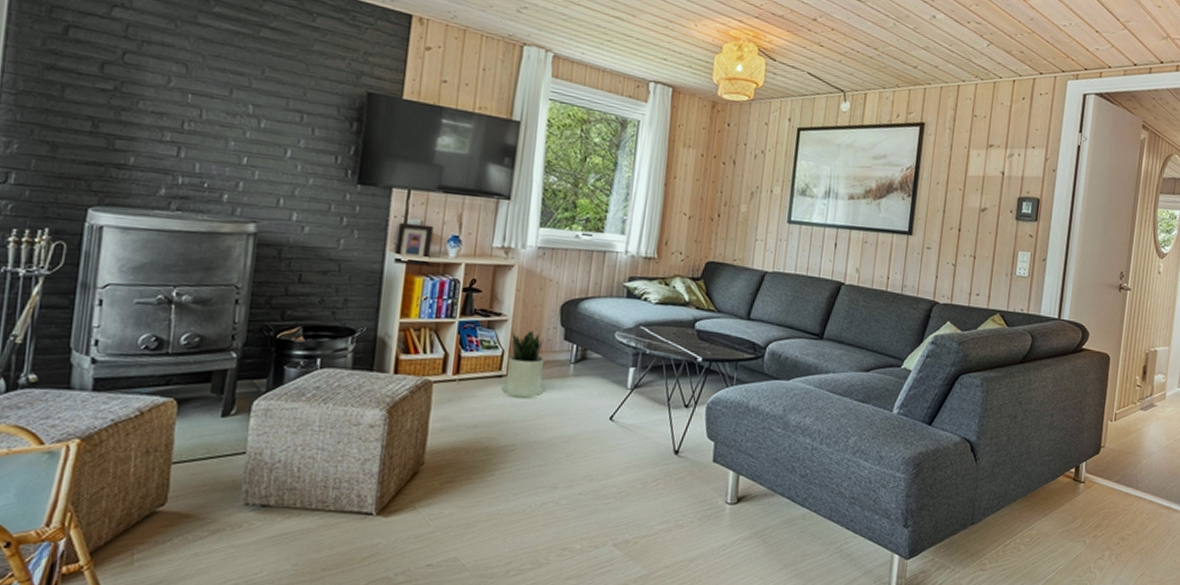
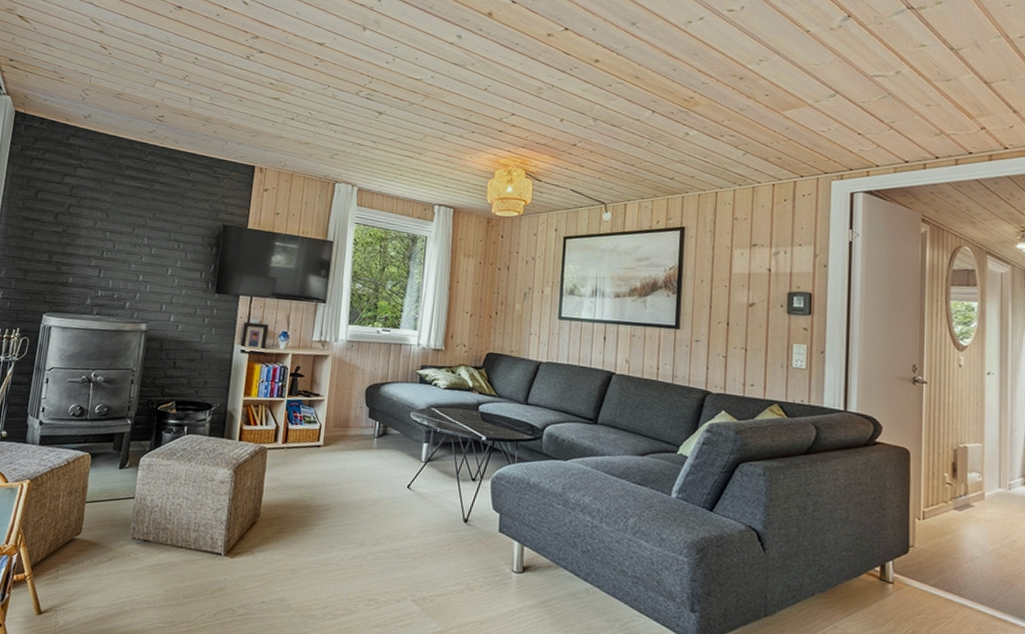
planter: present [501,330,545,398] -> none [319,408,354,466]

